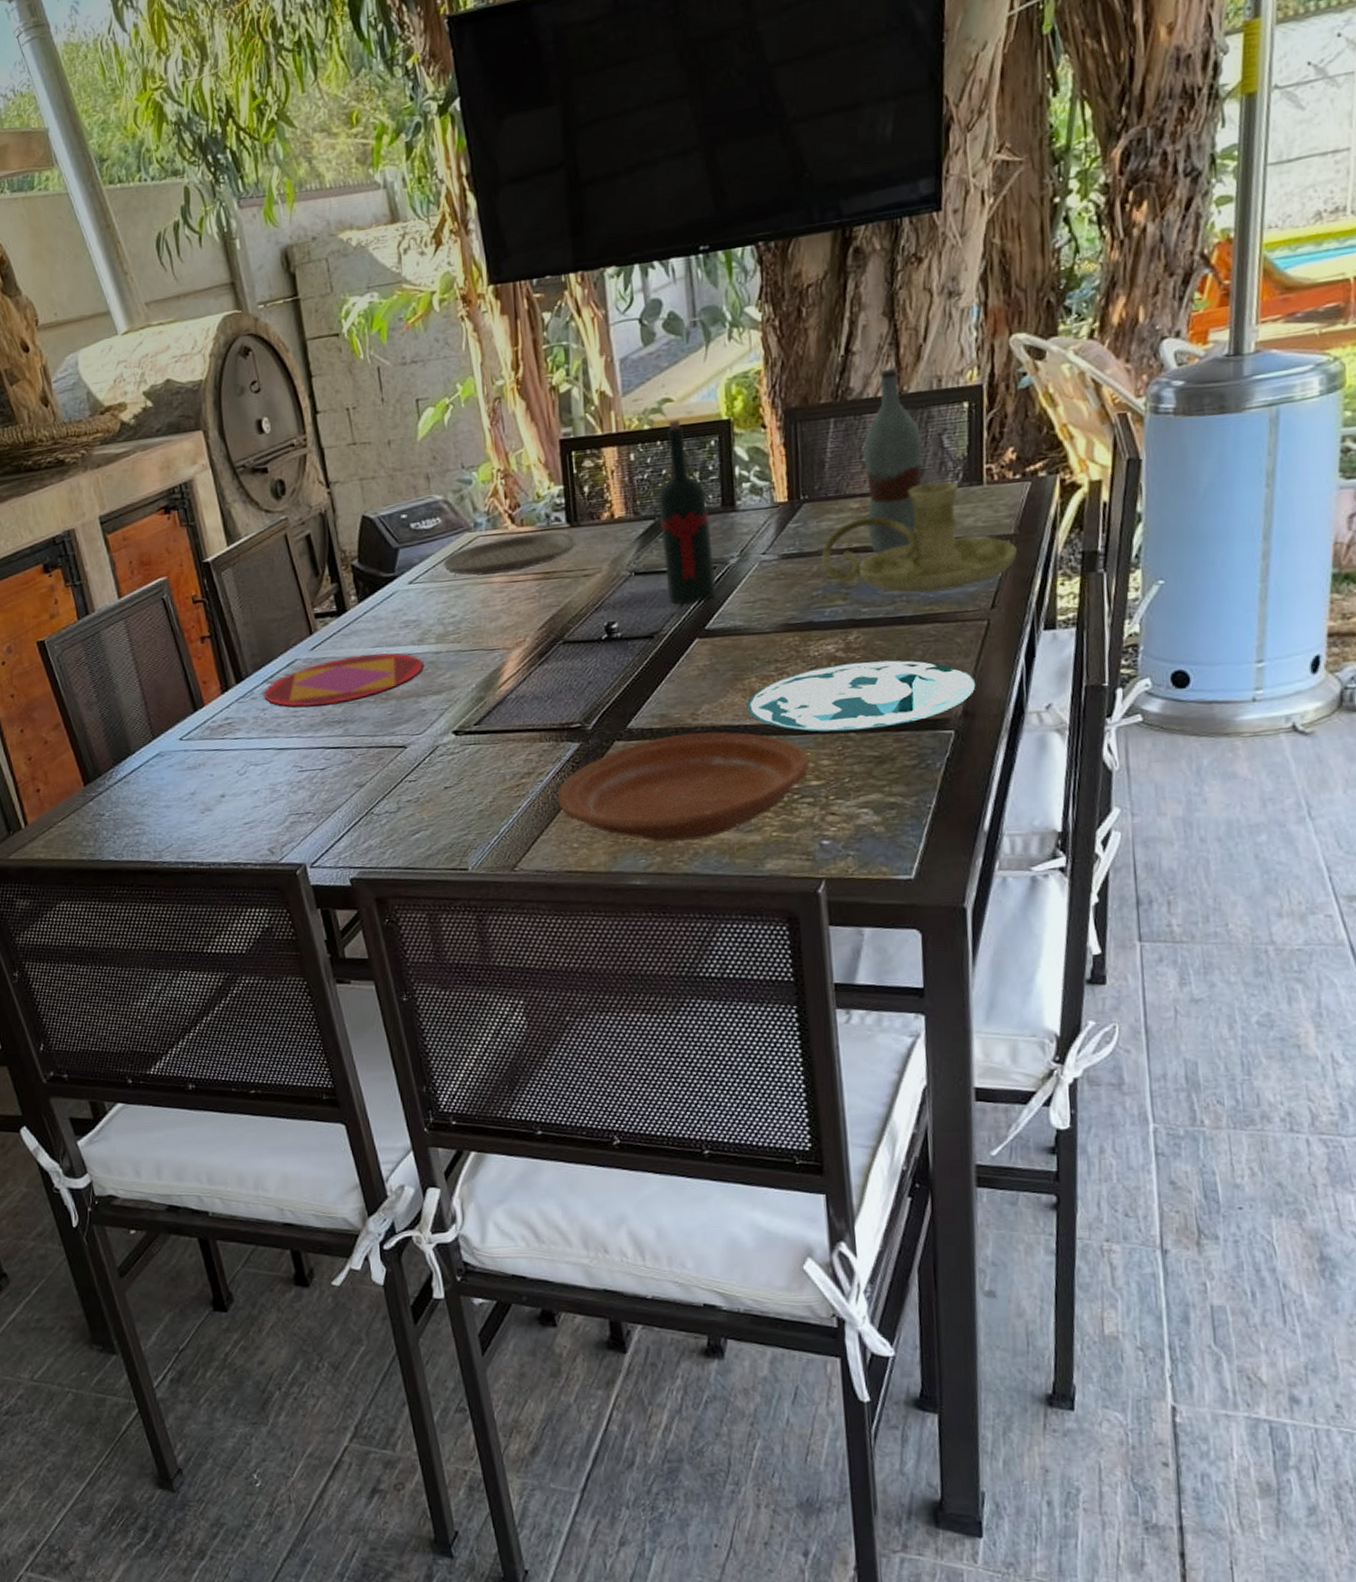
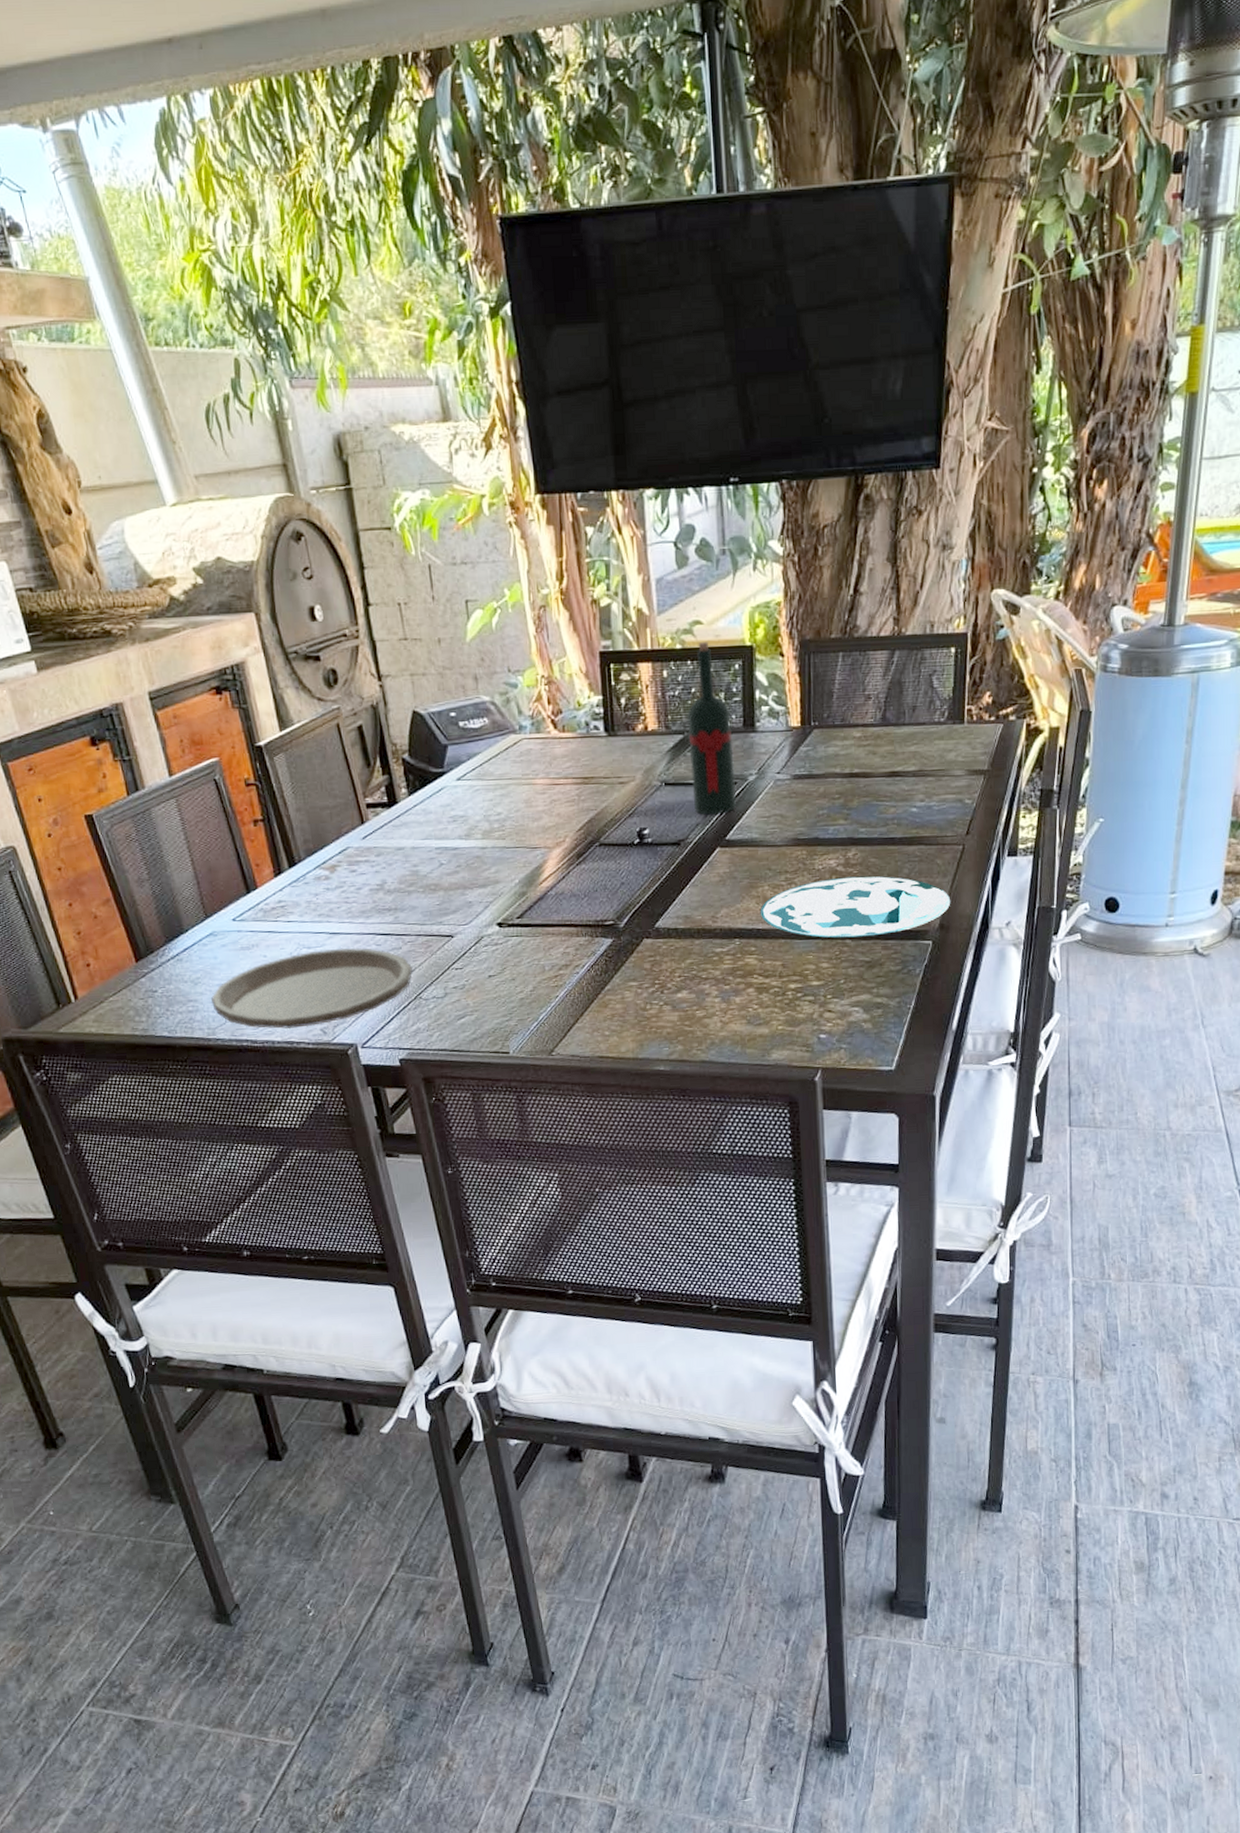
plate: none [158,762,364,850] -> present [211,947,413,1030]
plate: present [264,653,424,707] -> none [316,845,470,894]
plate: present [442,532,576,576] -> none [489,739,613,777]
plate: present [557,732,811,843] -> none [592,934,813,1033]
candle holder: present [821,481,1017,593] -> none [828,718,989,818]
bottle: present [863,368,923,553] -> none [866,610,916,779]

